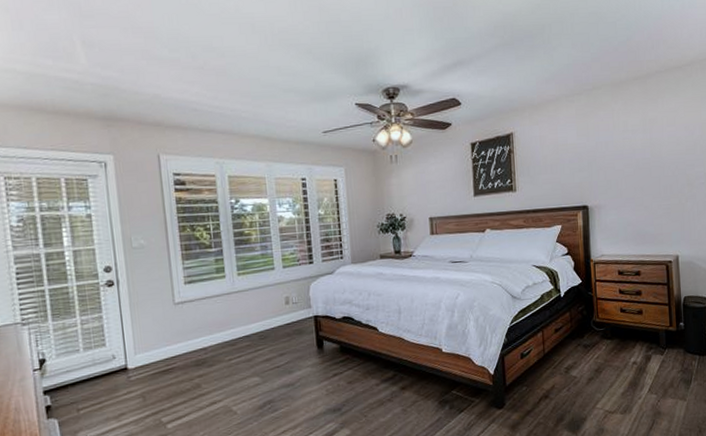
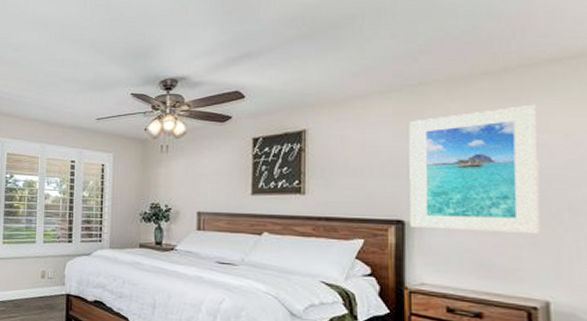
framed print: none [587,103,673,210] -> present [409,104,541,233]

